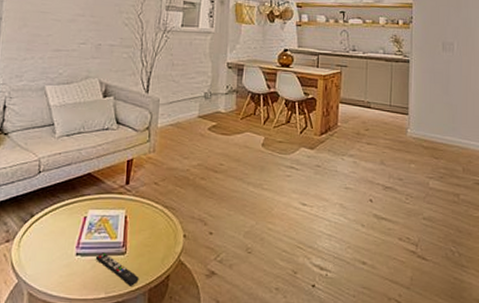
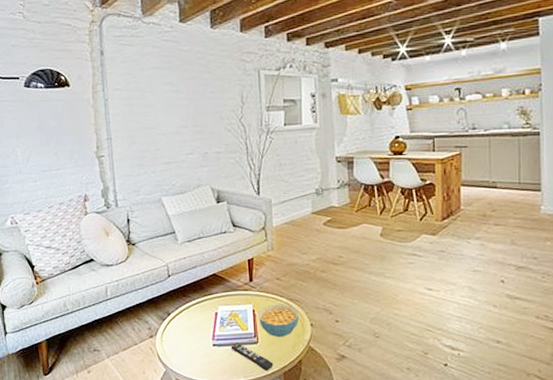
cereal bowl: none [130,211,173,248] -> present [259,304,299,337]

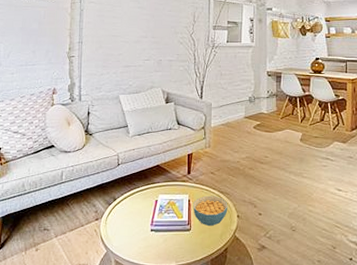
remote control: present [230,343,274,371] -> none [166,229,203,257]

